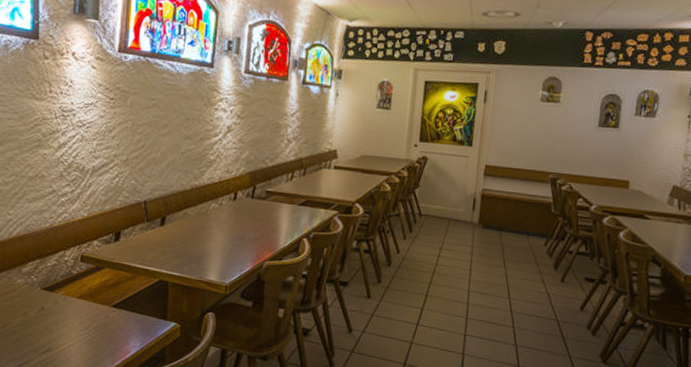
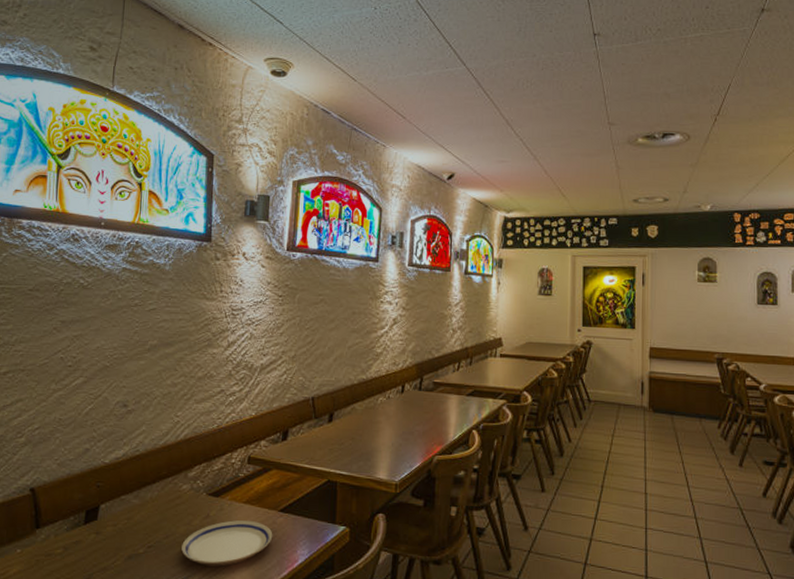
plate: none [18,313,106,355] -> present [181,520,273,567]

